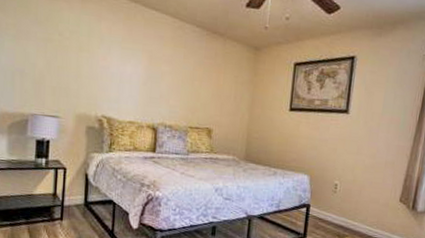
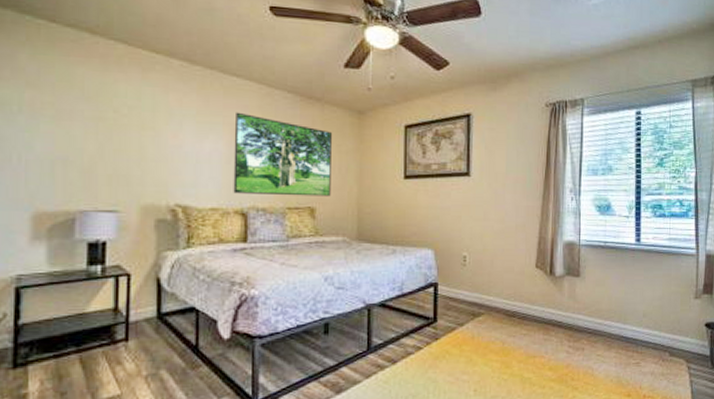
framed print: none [147,41,231,121] -> present [233,112,332,197]

